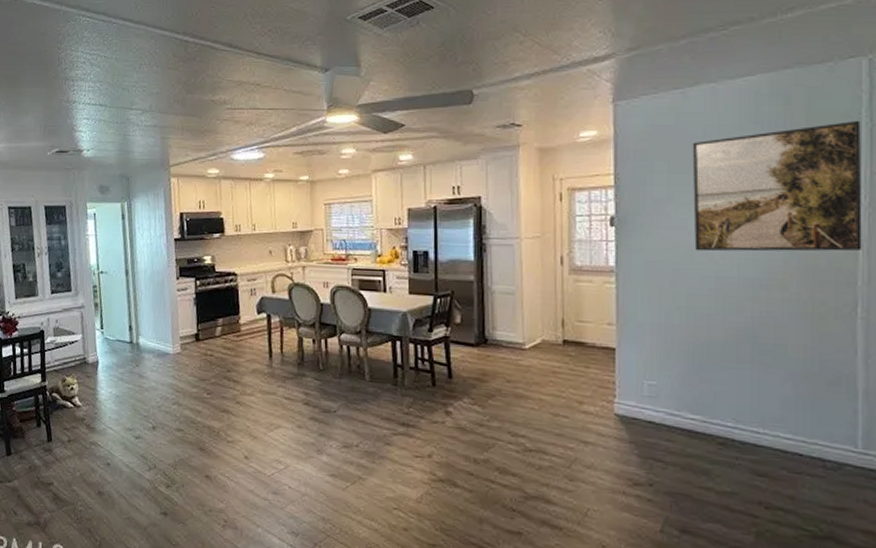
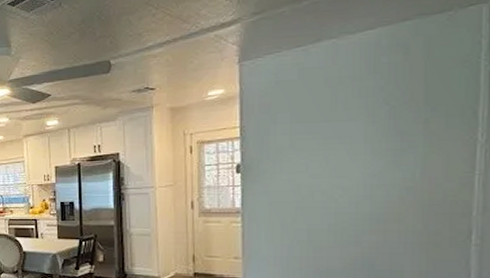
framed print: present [692,120,862,252] -> none [313,63,480,191]

